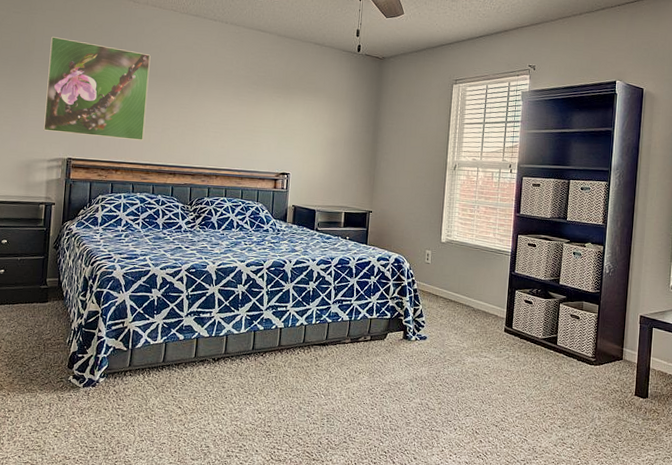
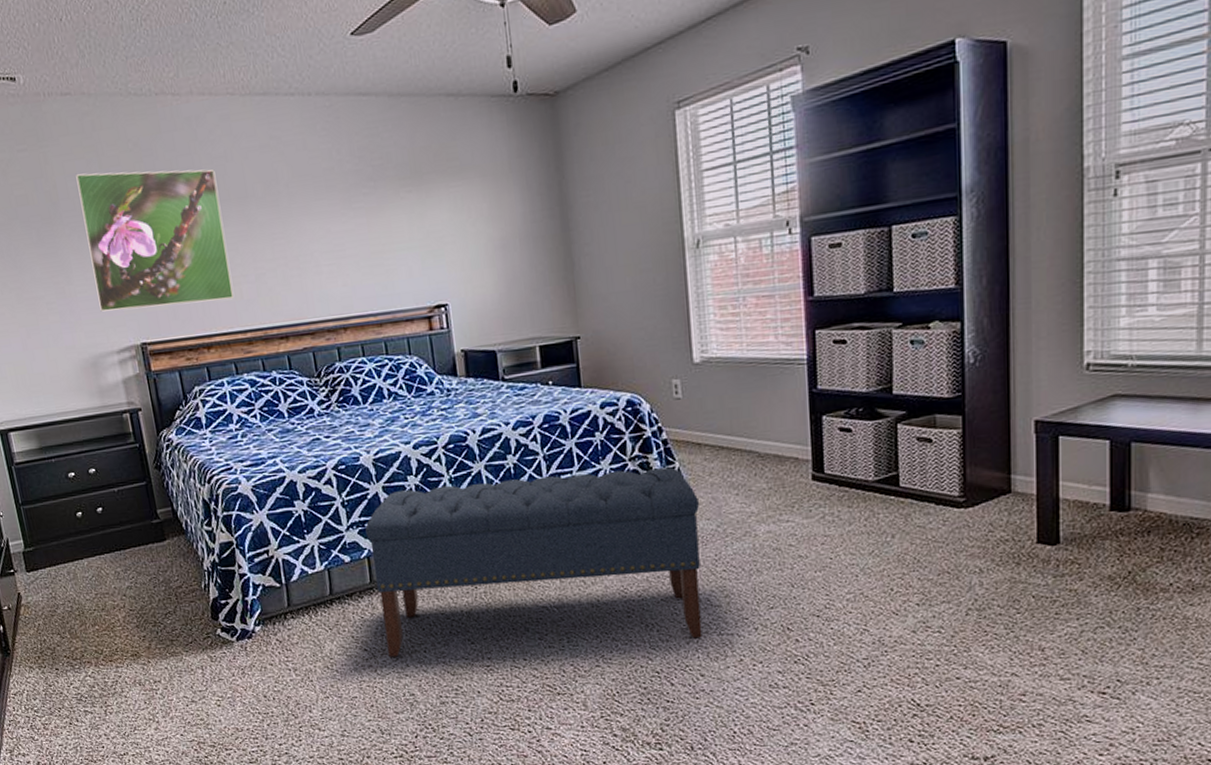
bench: none [196,294,432,431] -> present [365,467,703,657]

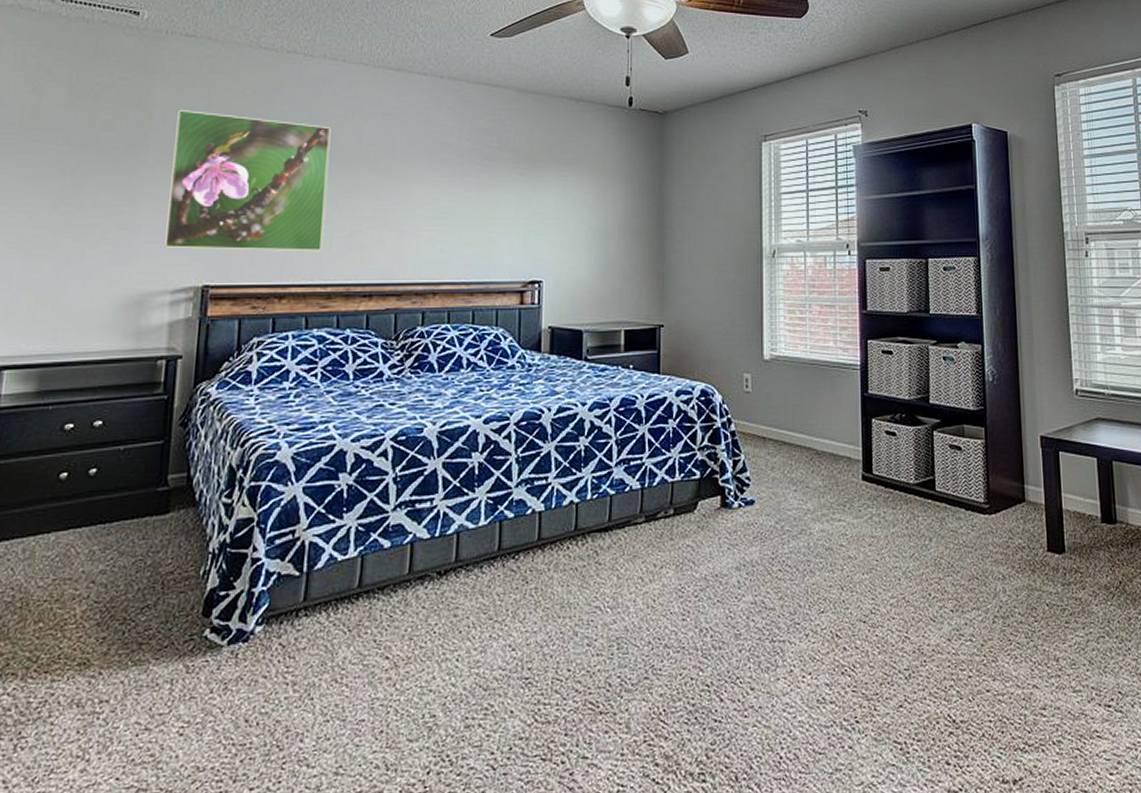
bench: present [365,467,703,657] -> none [414,459,761,668]

